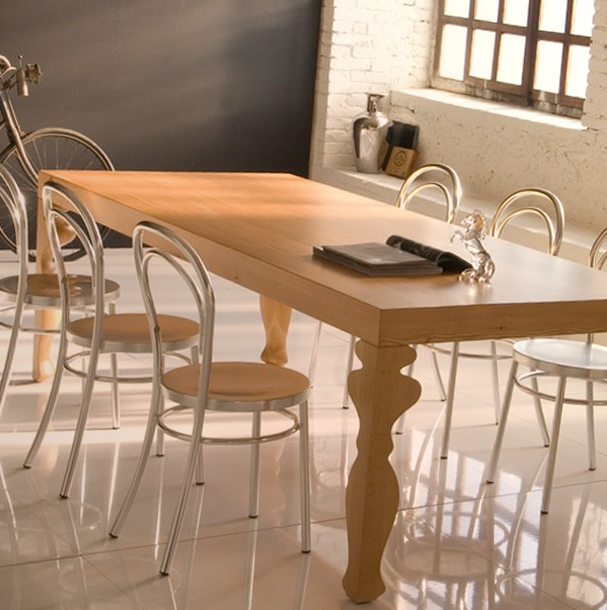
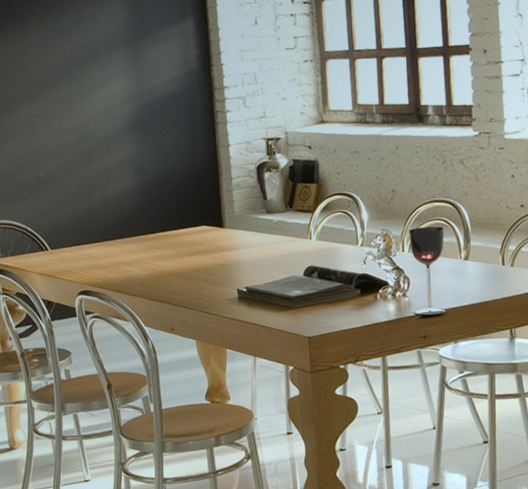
wineglass: none [494,214,537,307] -> present [409,226,446,315]

